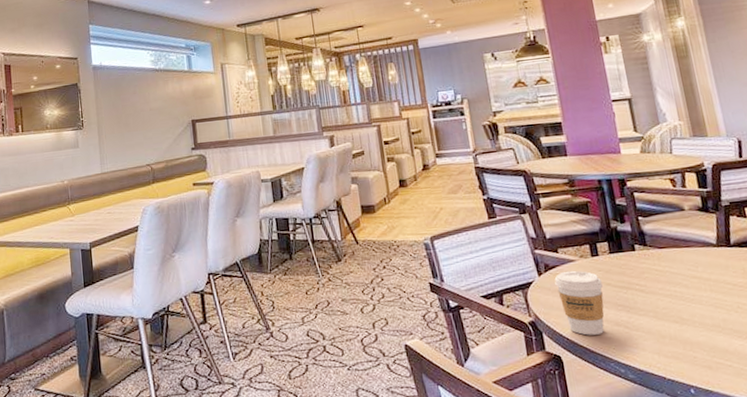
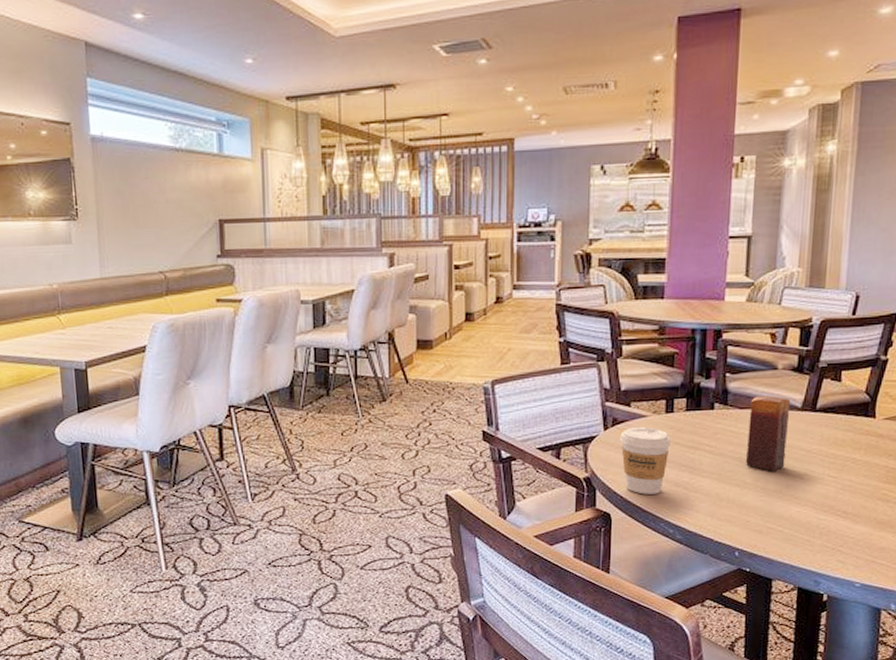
candle: none [667,234,716,307] -> present [745,395,791,471]

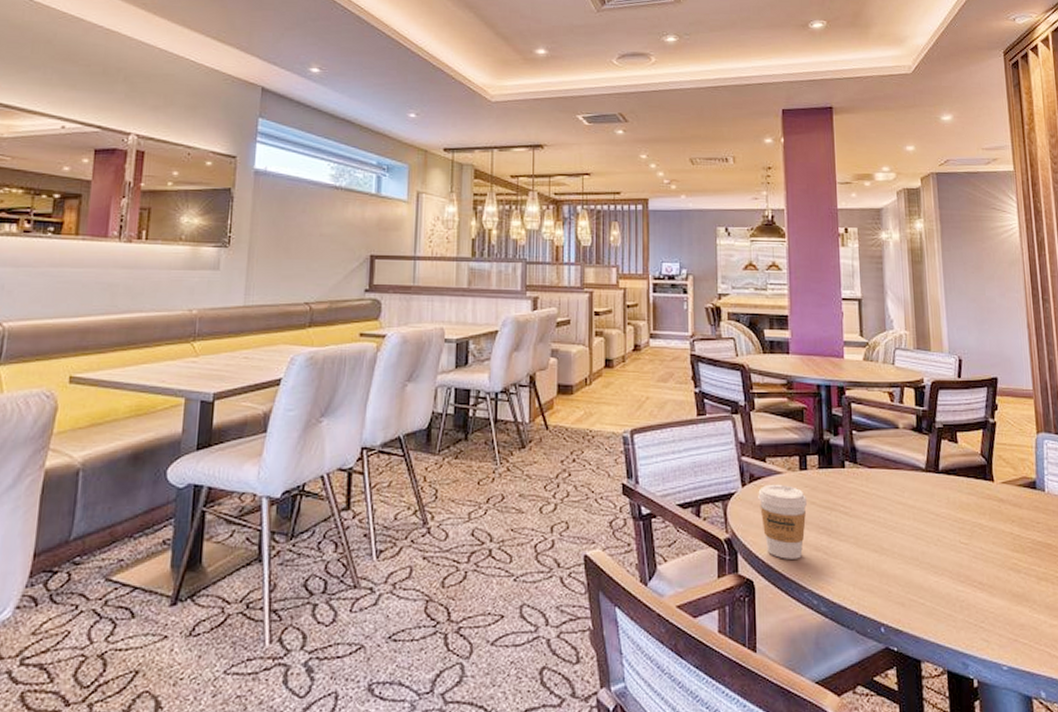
candle: present [745,395,791,471] -> none [878,455,918,536]

